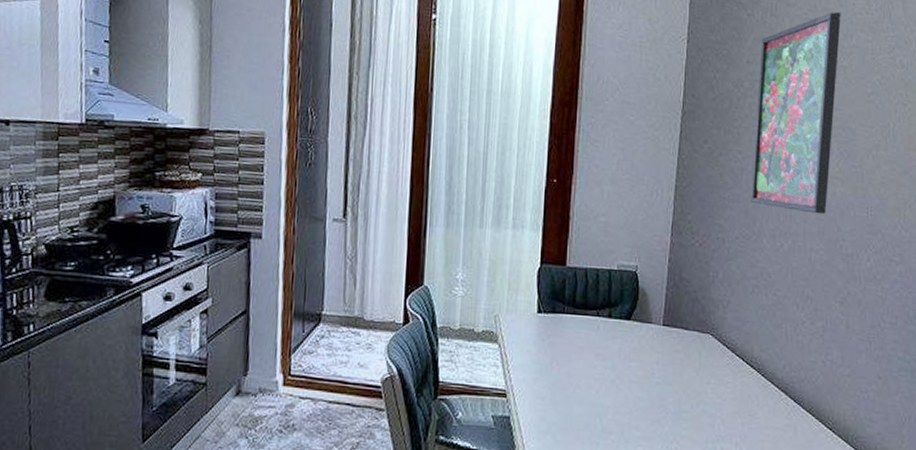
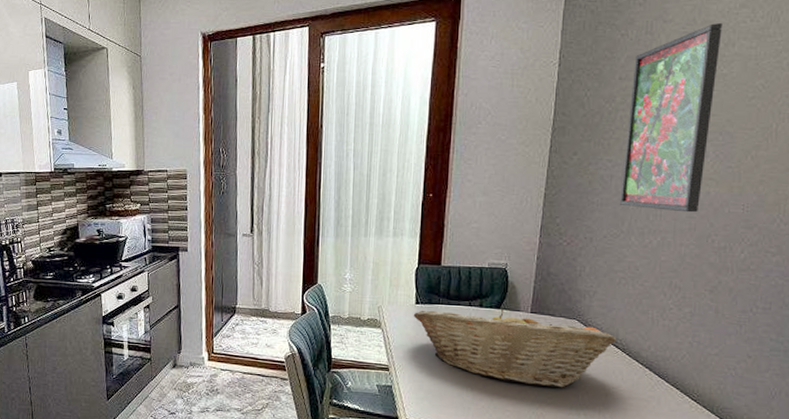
fruit basket: none [534,320,752,416] -> present [413,309,617,388]

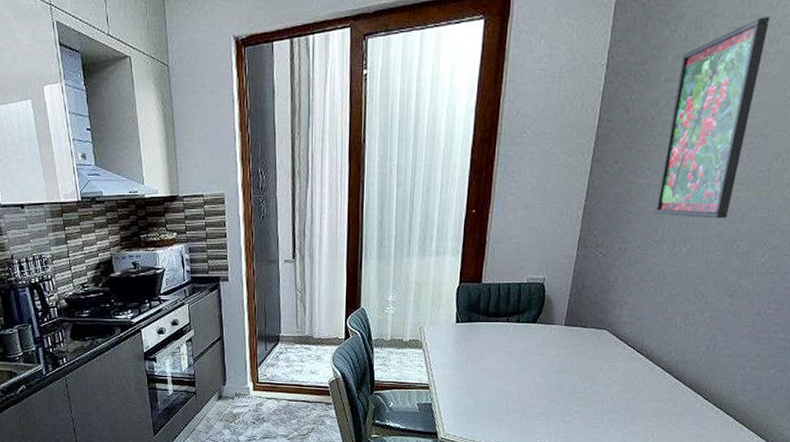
fruit basket: present [413,309,617,388] -> none [453,324,642,395]

